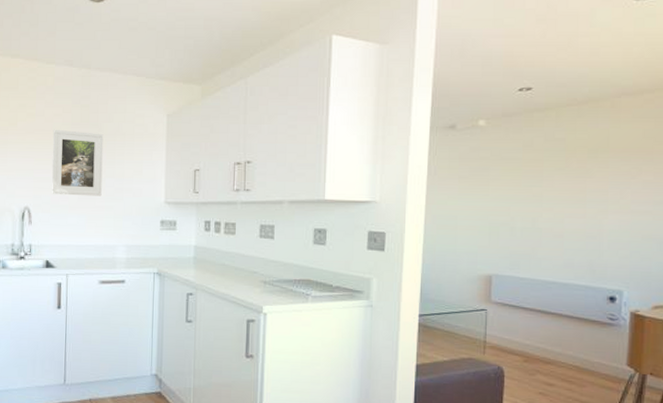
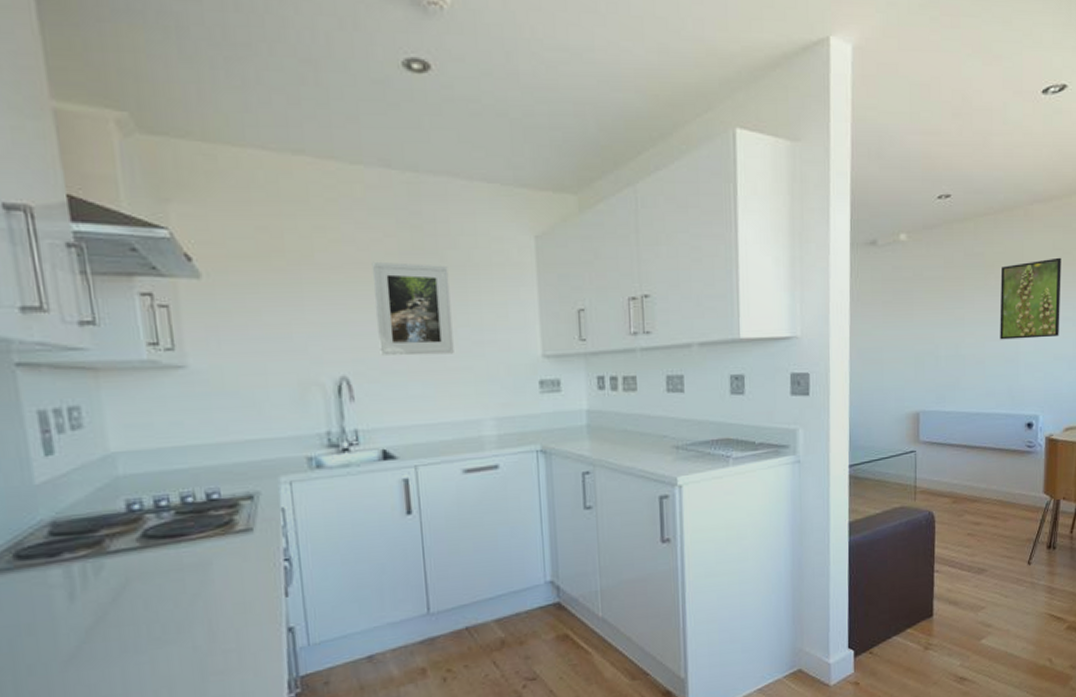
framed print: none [581,145,653,219] -> present [1000,257,1061,340]

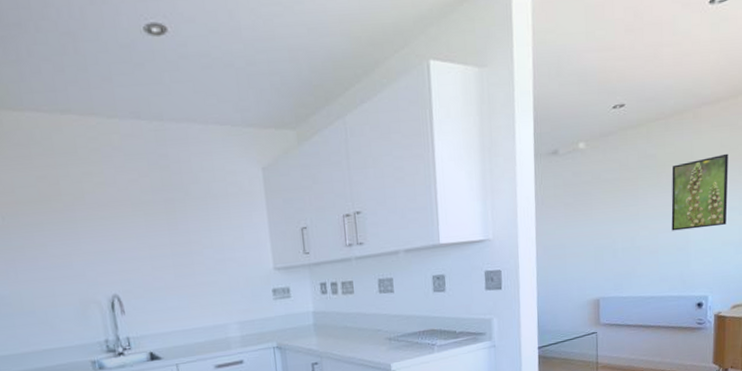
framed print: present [371,261,454,356] -> none [130,198,202,276]

